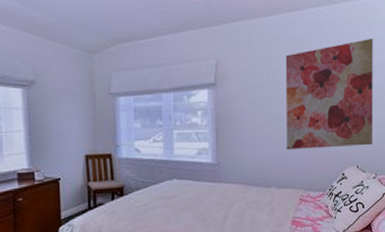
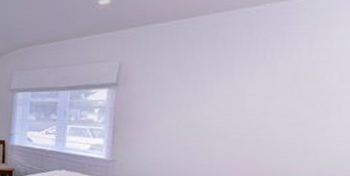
wall art: present [285,38,373,149] -> none [200,37,340,162]

